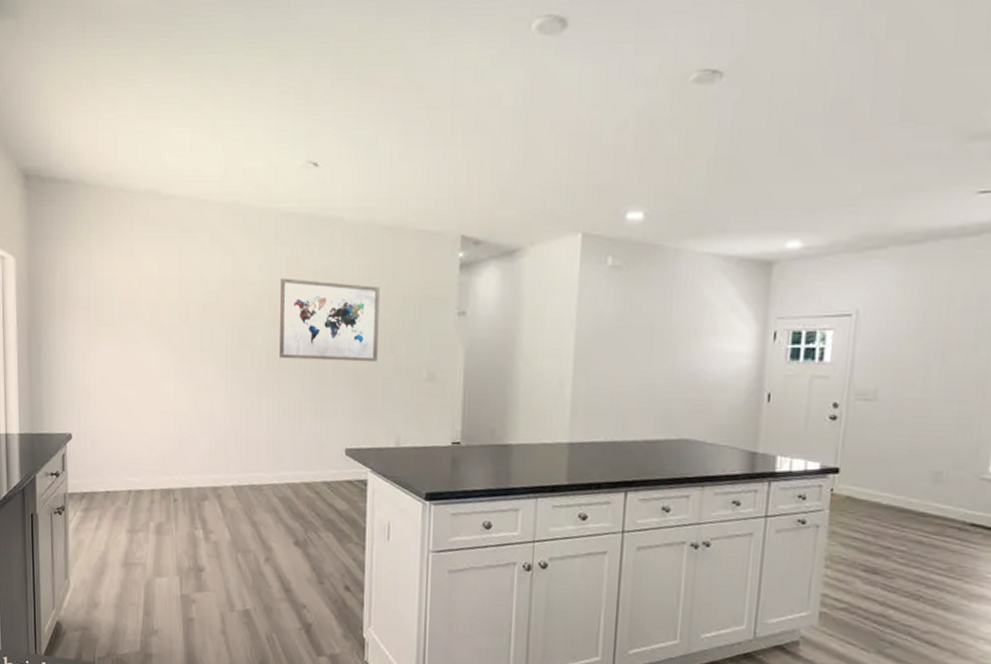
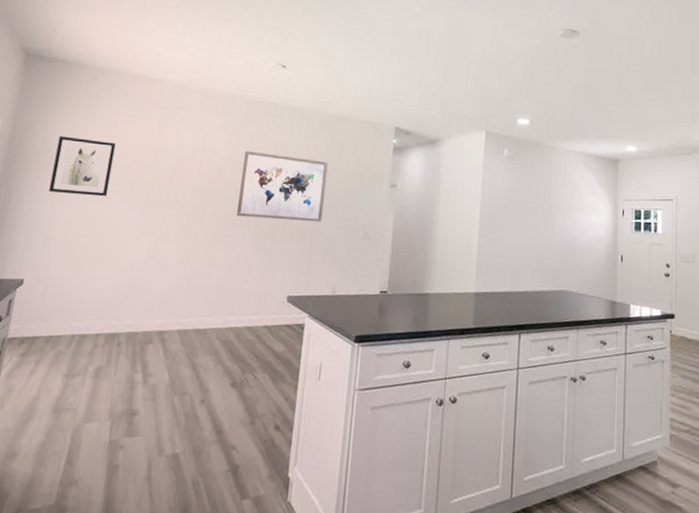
wall art: none [77,272,138,341] -> present [49,135,116,197]

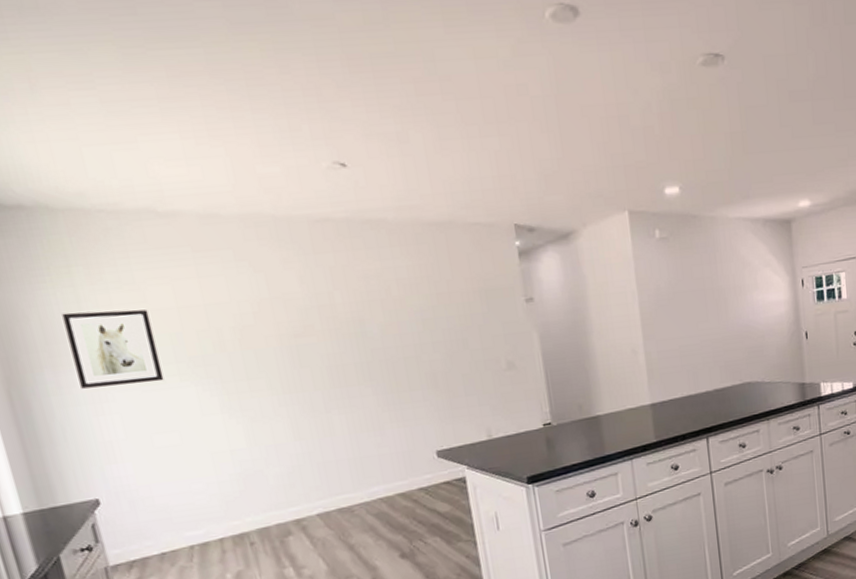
wall art: present [237,150,328,223] -> none [328,284,453,373]

